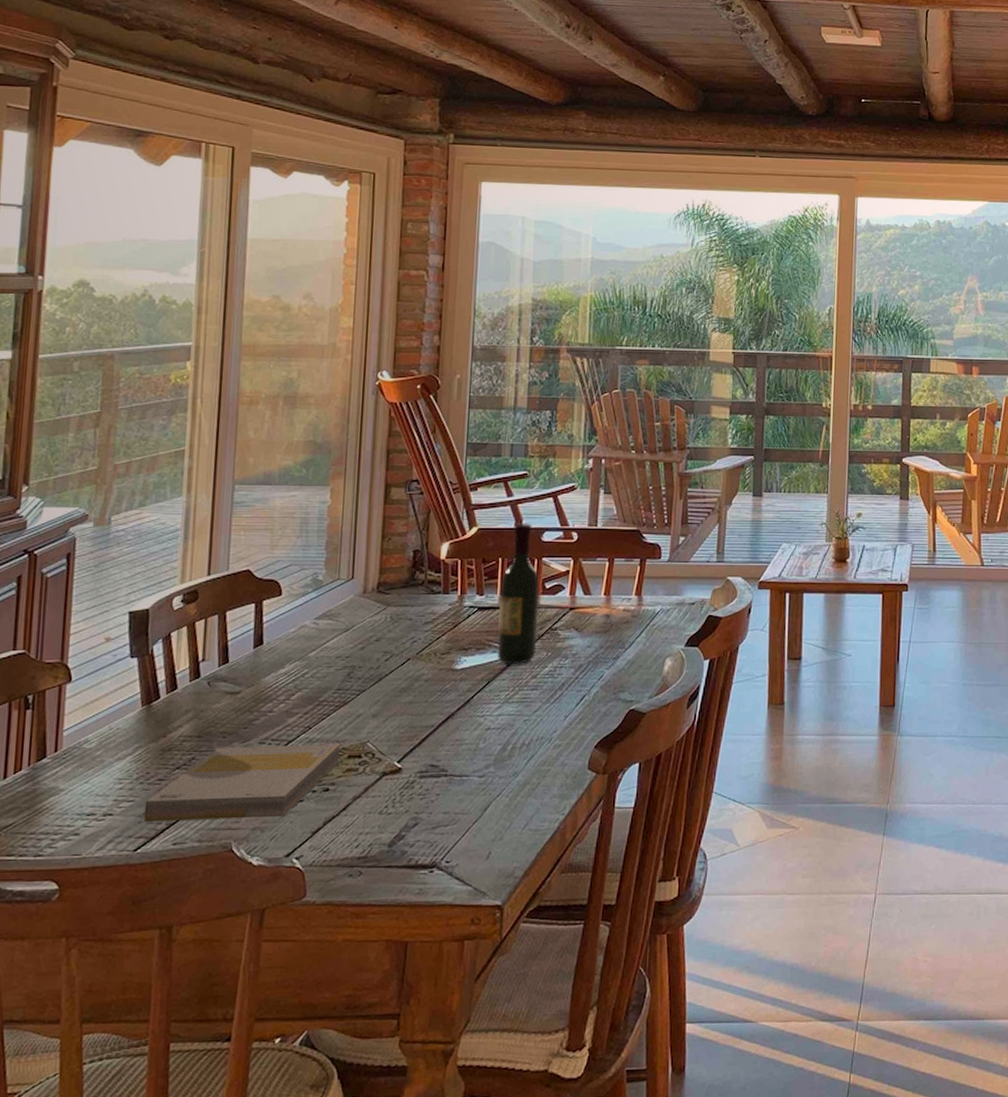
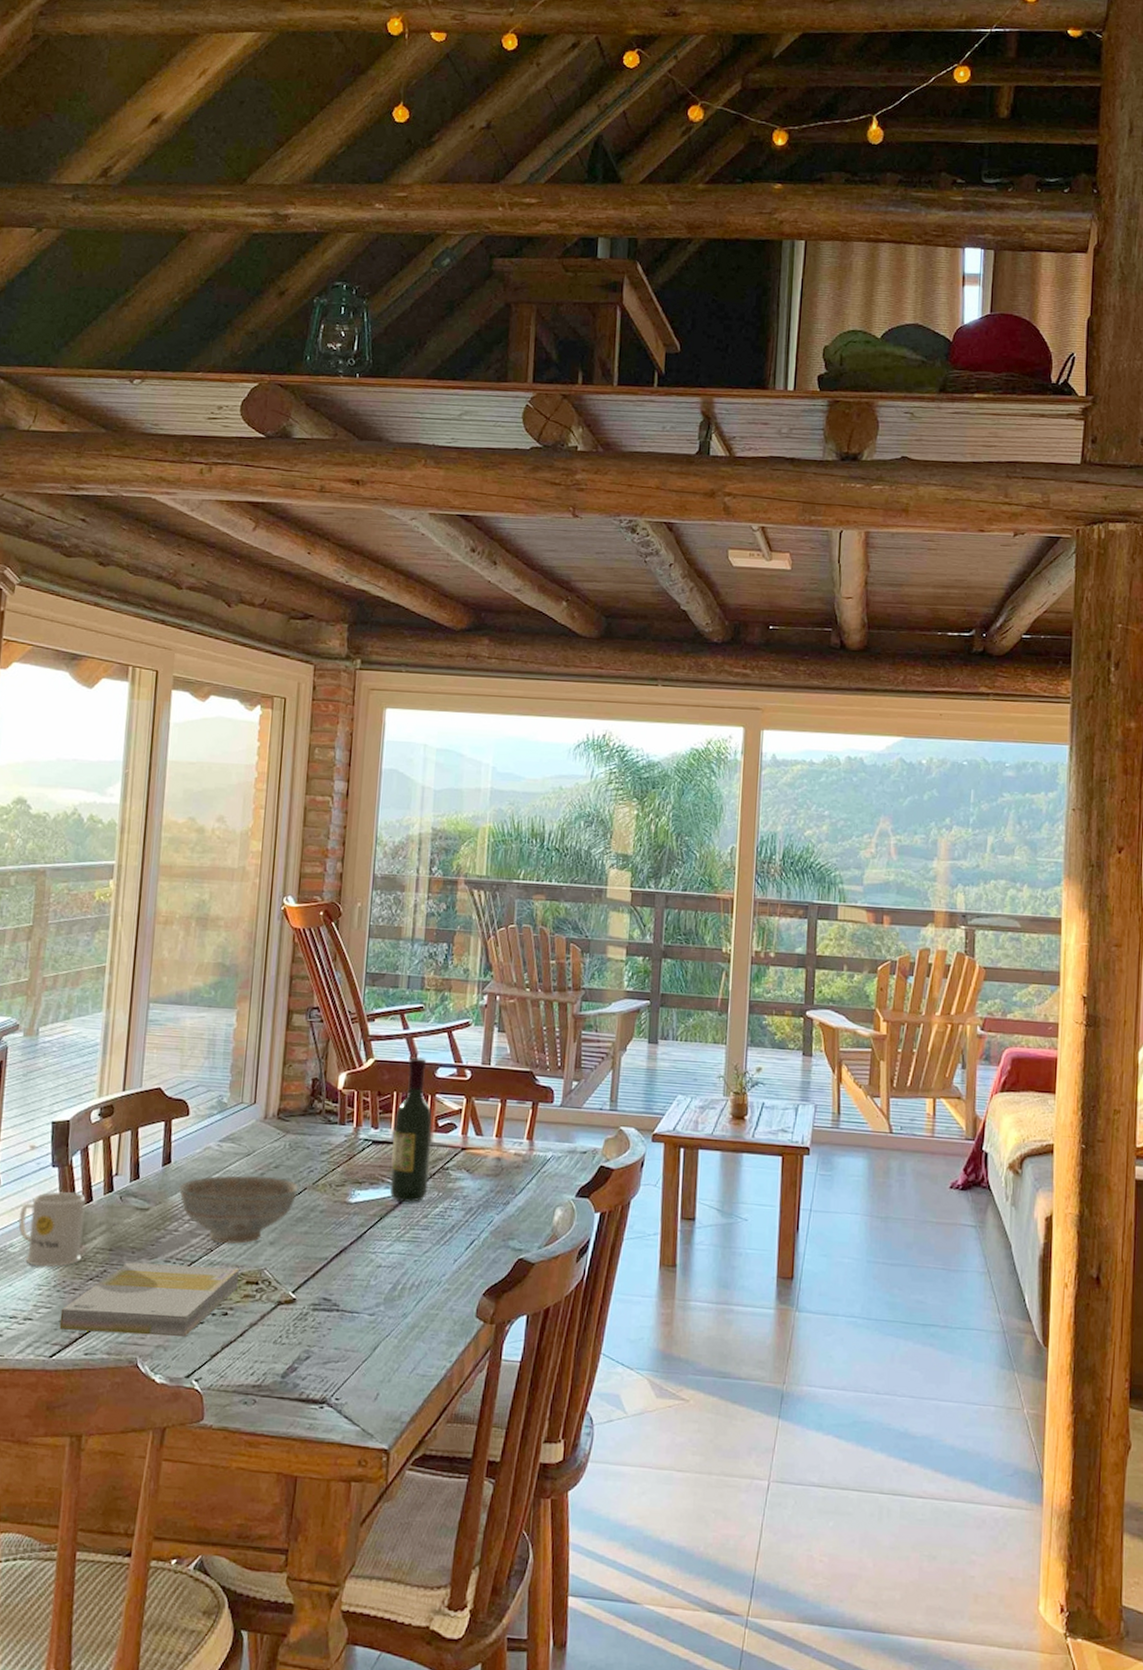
mug: none [94,681,170,761] -> present [18,1191,86,1267]
decorative bowl: none [272,650,402,719] -> present [178,1175,299,1244]

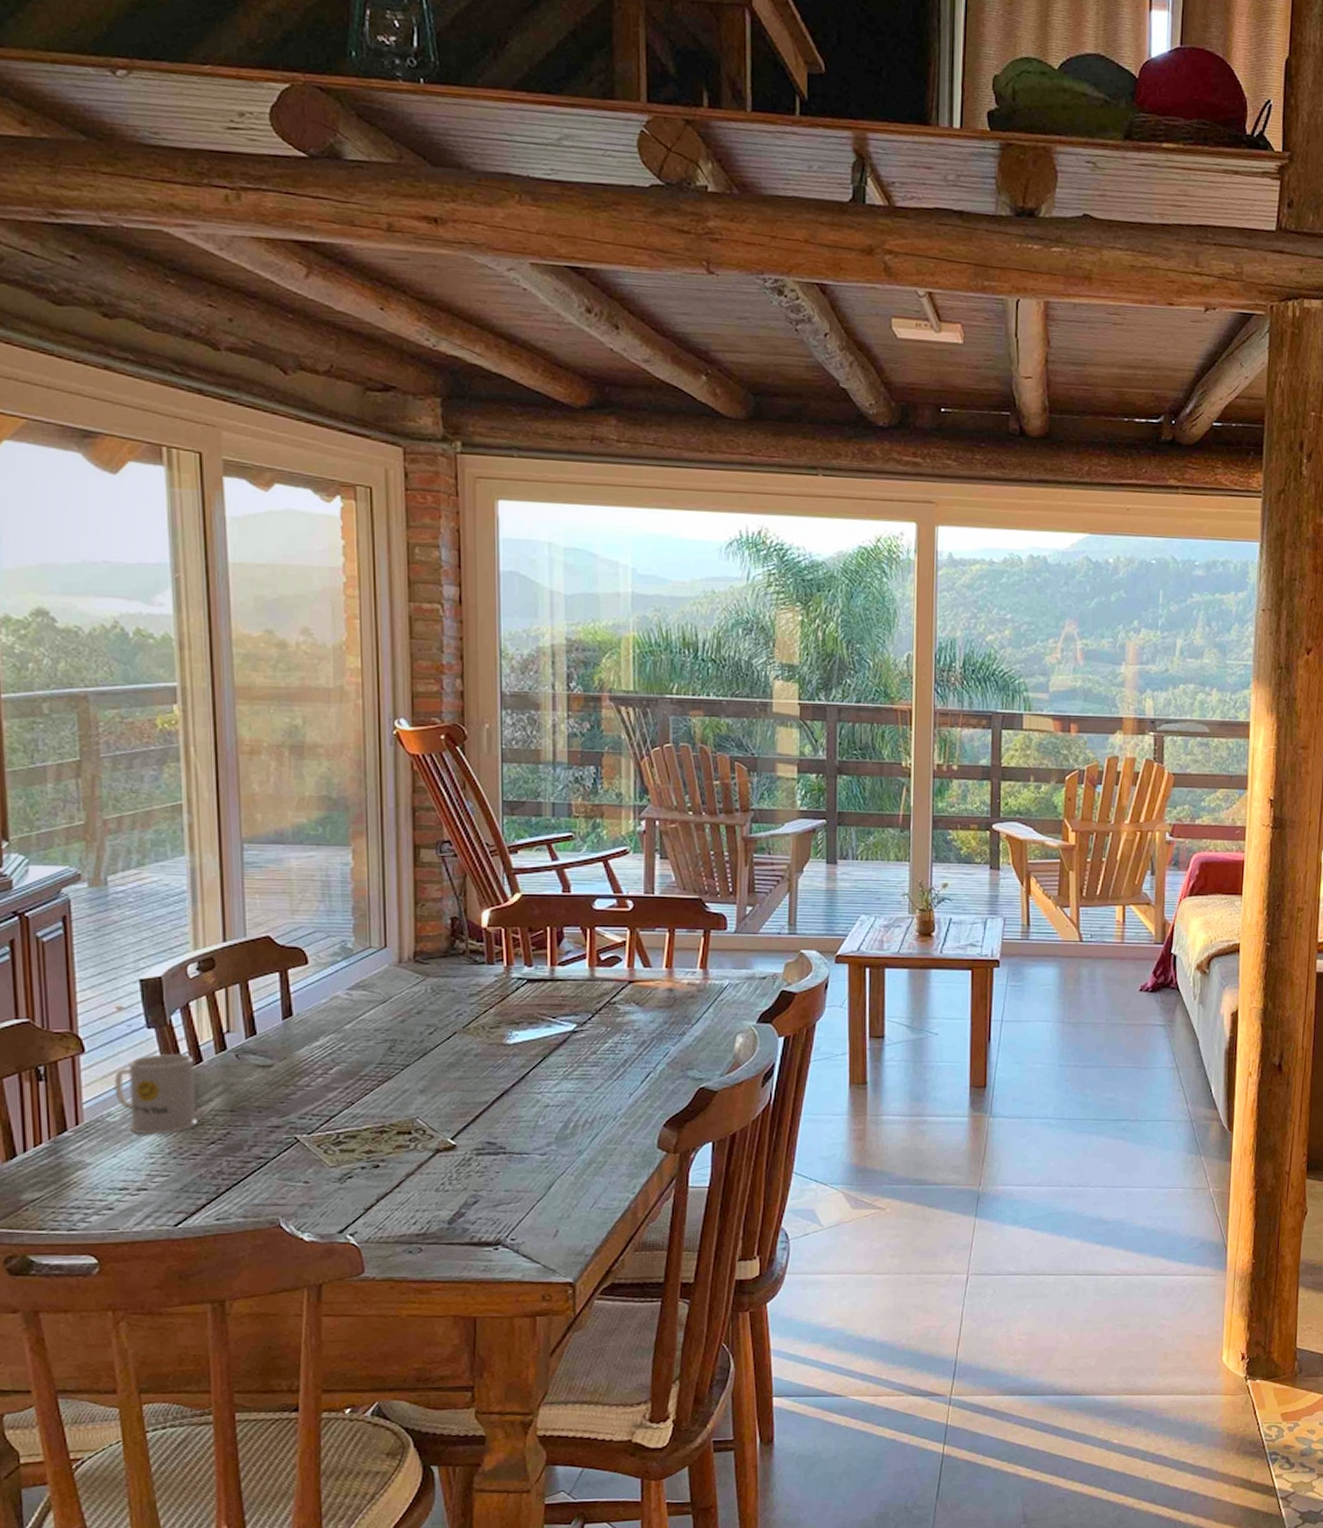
book: present [59,1262,239,1338] -> none [181,1119,389,1198]
decorative bowl: present [178,1175,299,1244] -> none [305,1023,448,1094]
wine bottle: present [389,1057,433,1202] -> none [549,890,595,1039]

